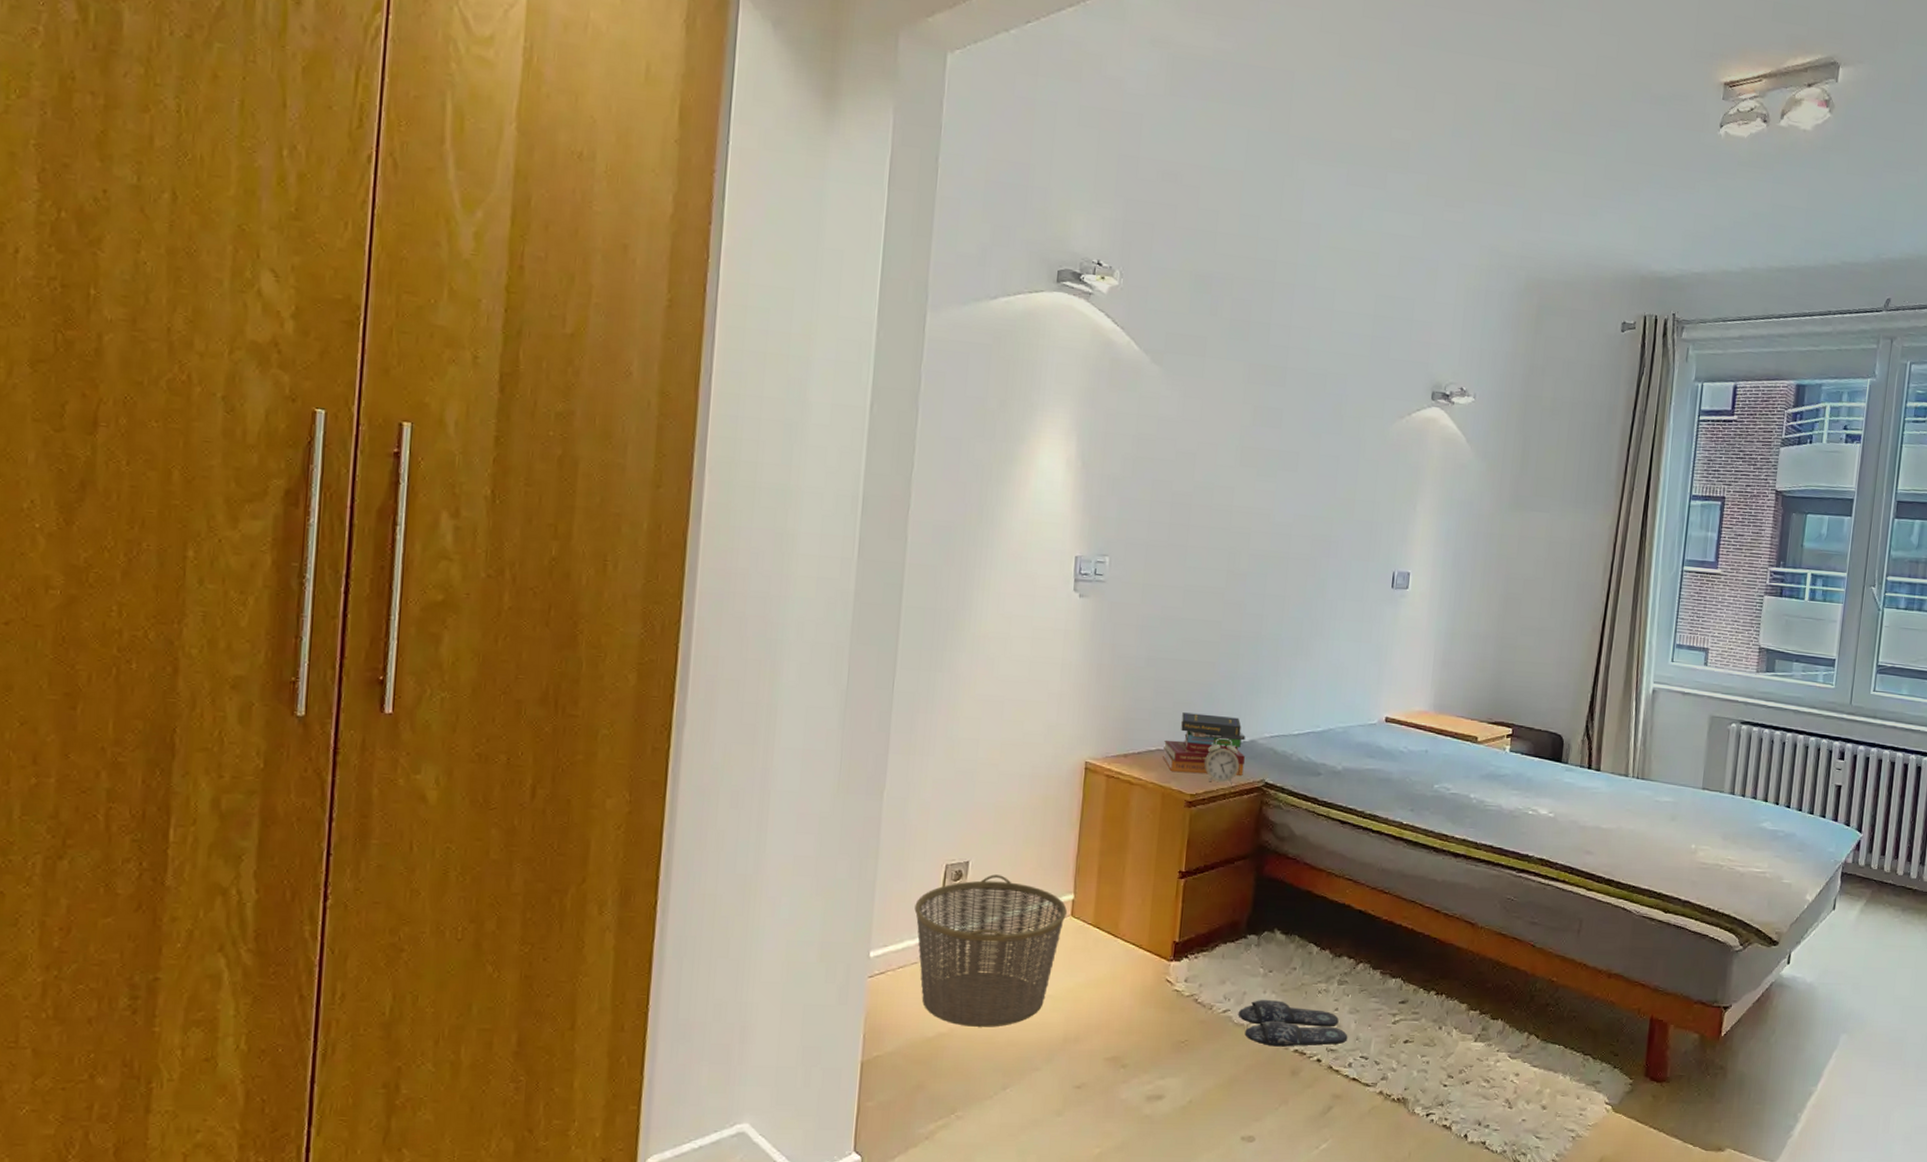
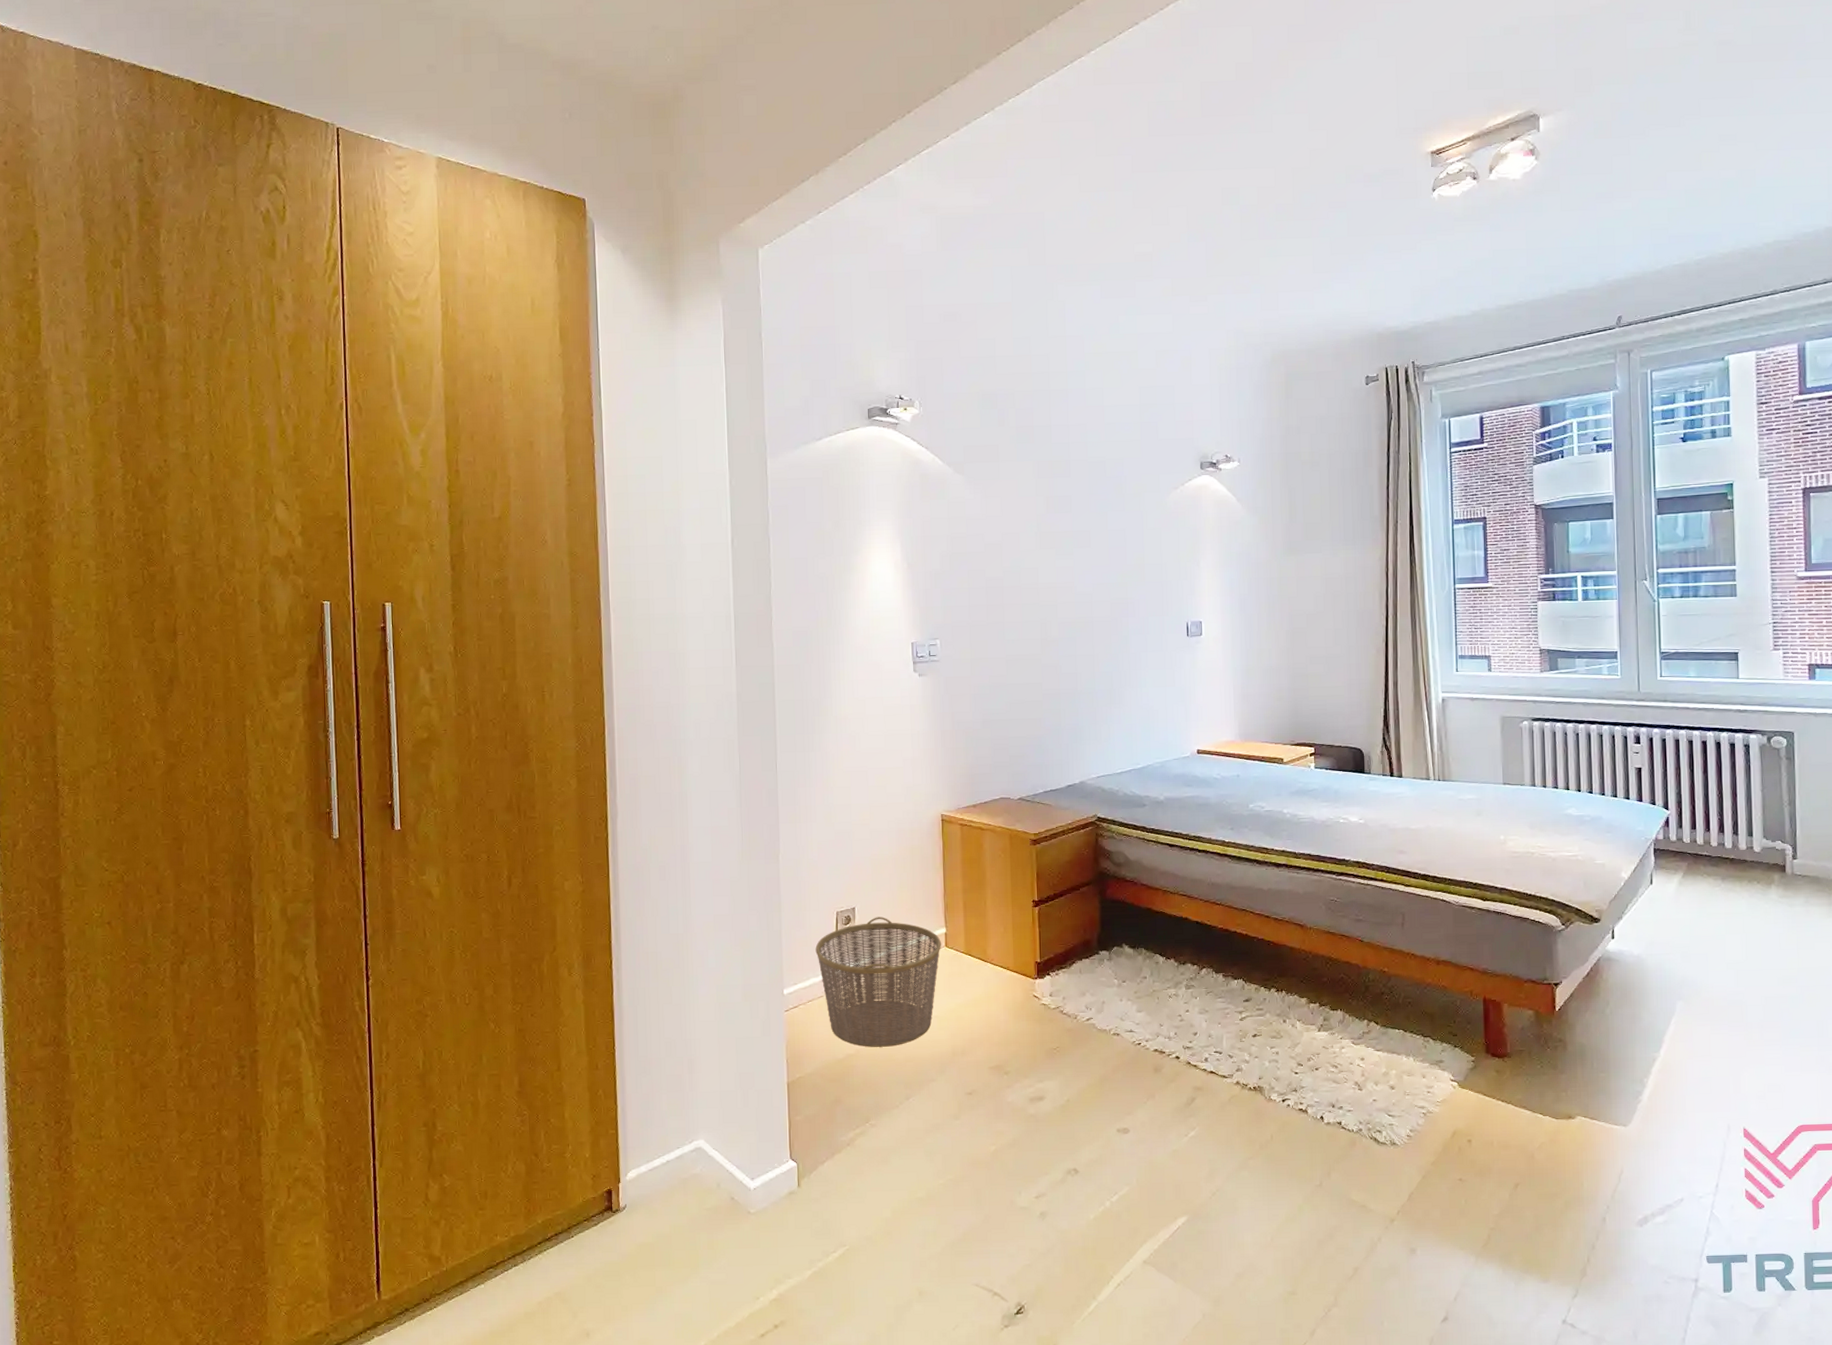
books: present [1163,712,1245,775] -> none [1006,763,1077,816]
alarm clock: present [1203,738,1239,784] -> none [1042,782,1073,822]
slippers: present [1239,999,1348,1047] -> none [1101,1006,1201,1048]

